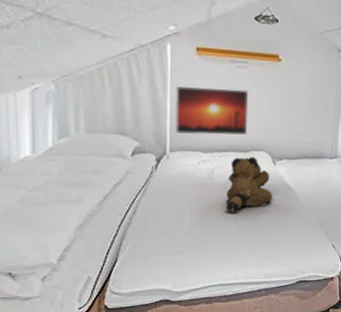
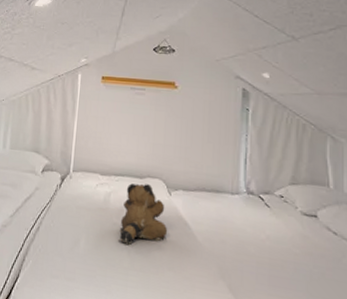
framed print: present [174,86,249,135] -> none [78,111,145,160]

